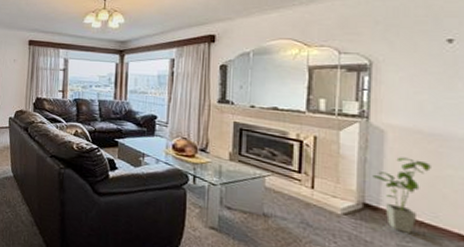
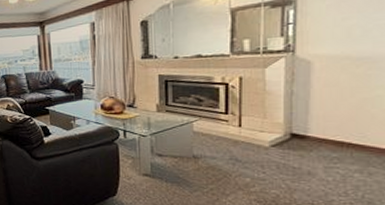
house plant: present [372,157,431,233] -> none [299,84,359,155]

